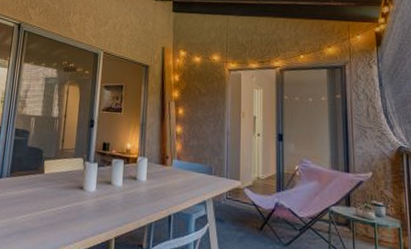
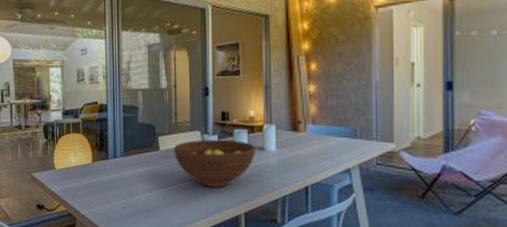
fruit bowl: none [56,166,129,212] -> present [173,139,255,187]

